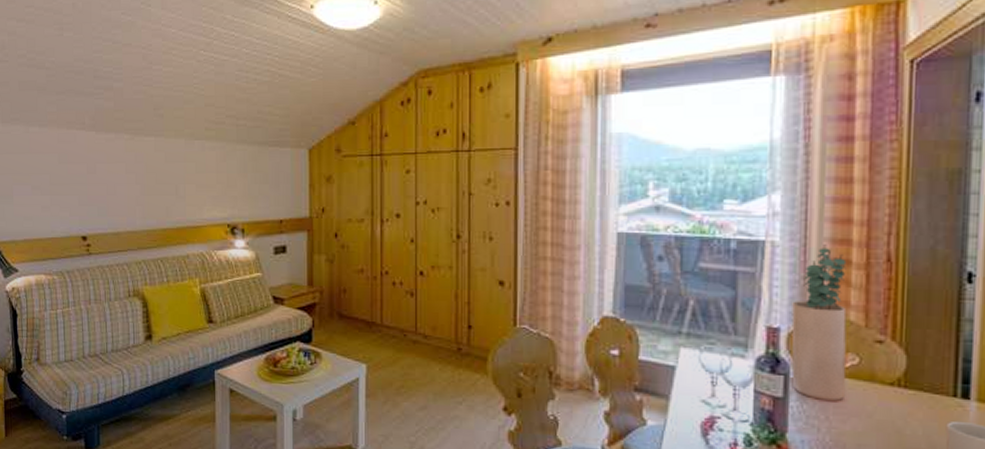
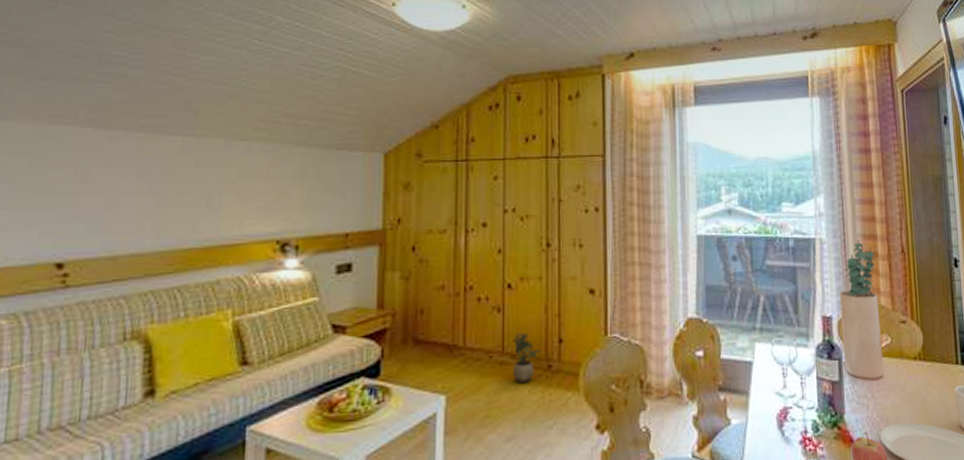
potted plant: none [424,316,451,362] -> present [512,333,540,384]

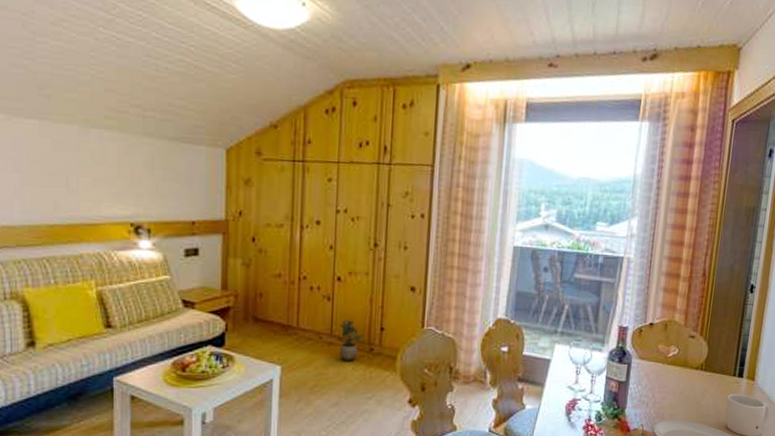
vase: present [839,240,884,381] -> none [632,261,677,383]

